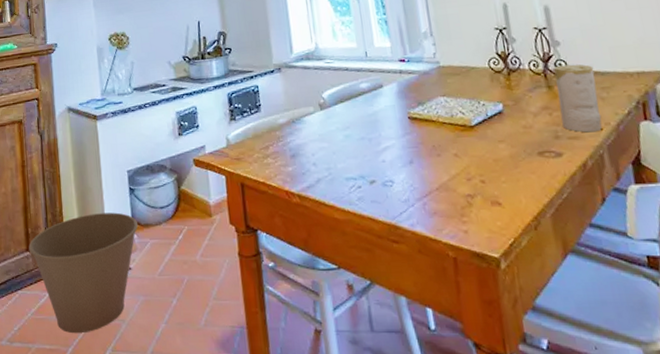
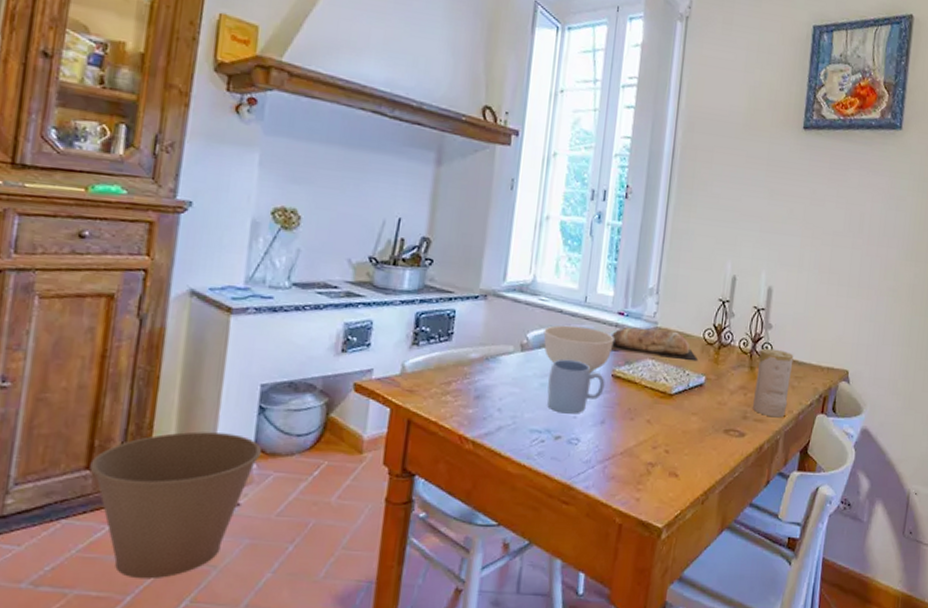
bowl: none [336,78,403,119] -> present [543,325,614,373]
mug: none [350,109,405,159] -> present [547,359,605,414]
bread loaf: none [398,66,489,95] -> present [610,327,697,360]

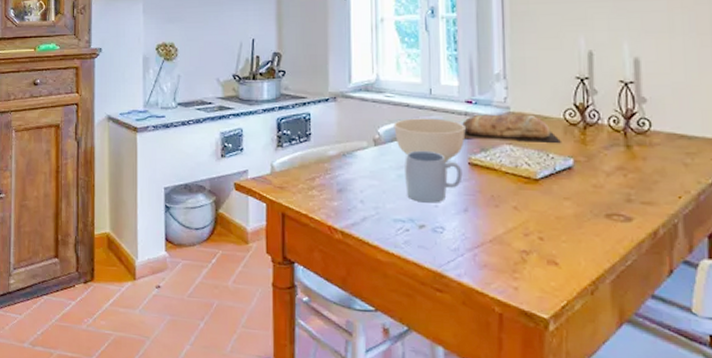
basket: present [89,431,262,580] -> none [57,227,172,346]
candle: present [753,348,794,418] -> none [636,124,682,199]

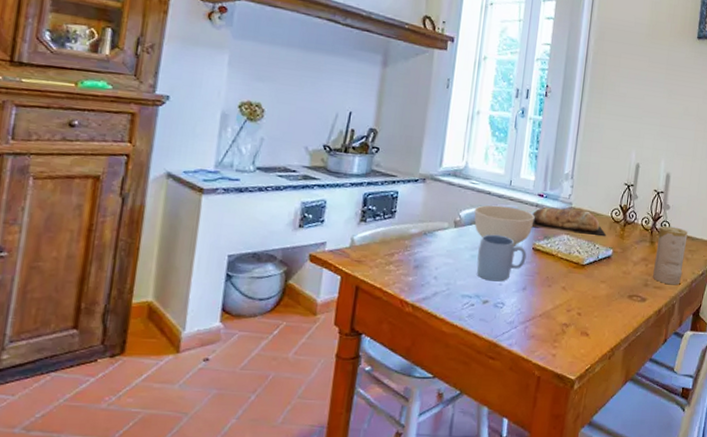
candle: none [636,124,682,199] -> present [653,225,688,285]

